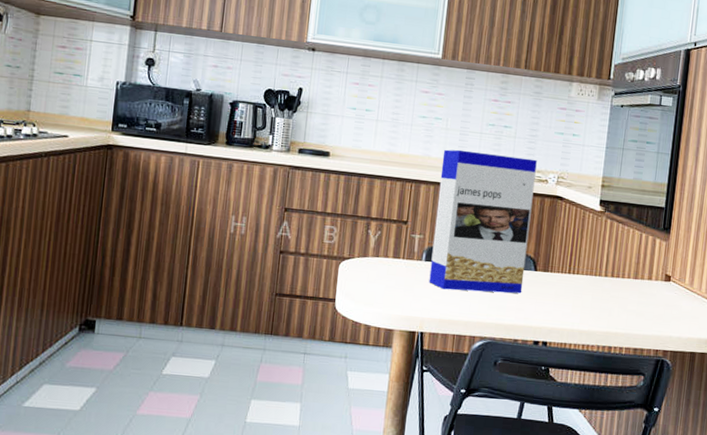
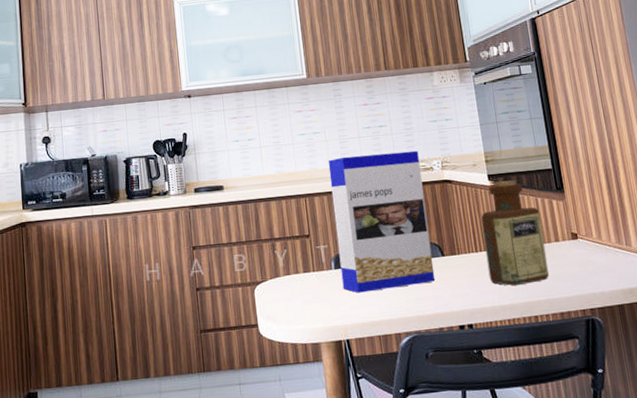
bottle: none [575,209,641,315] -> present [481,180,550,286]

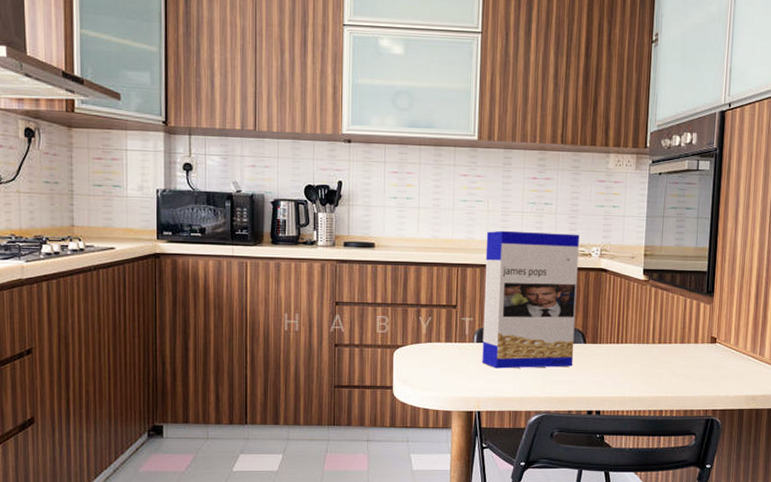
bottle: present [481,180,550,286] -> none [625,277,686,380]

